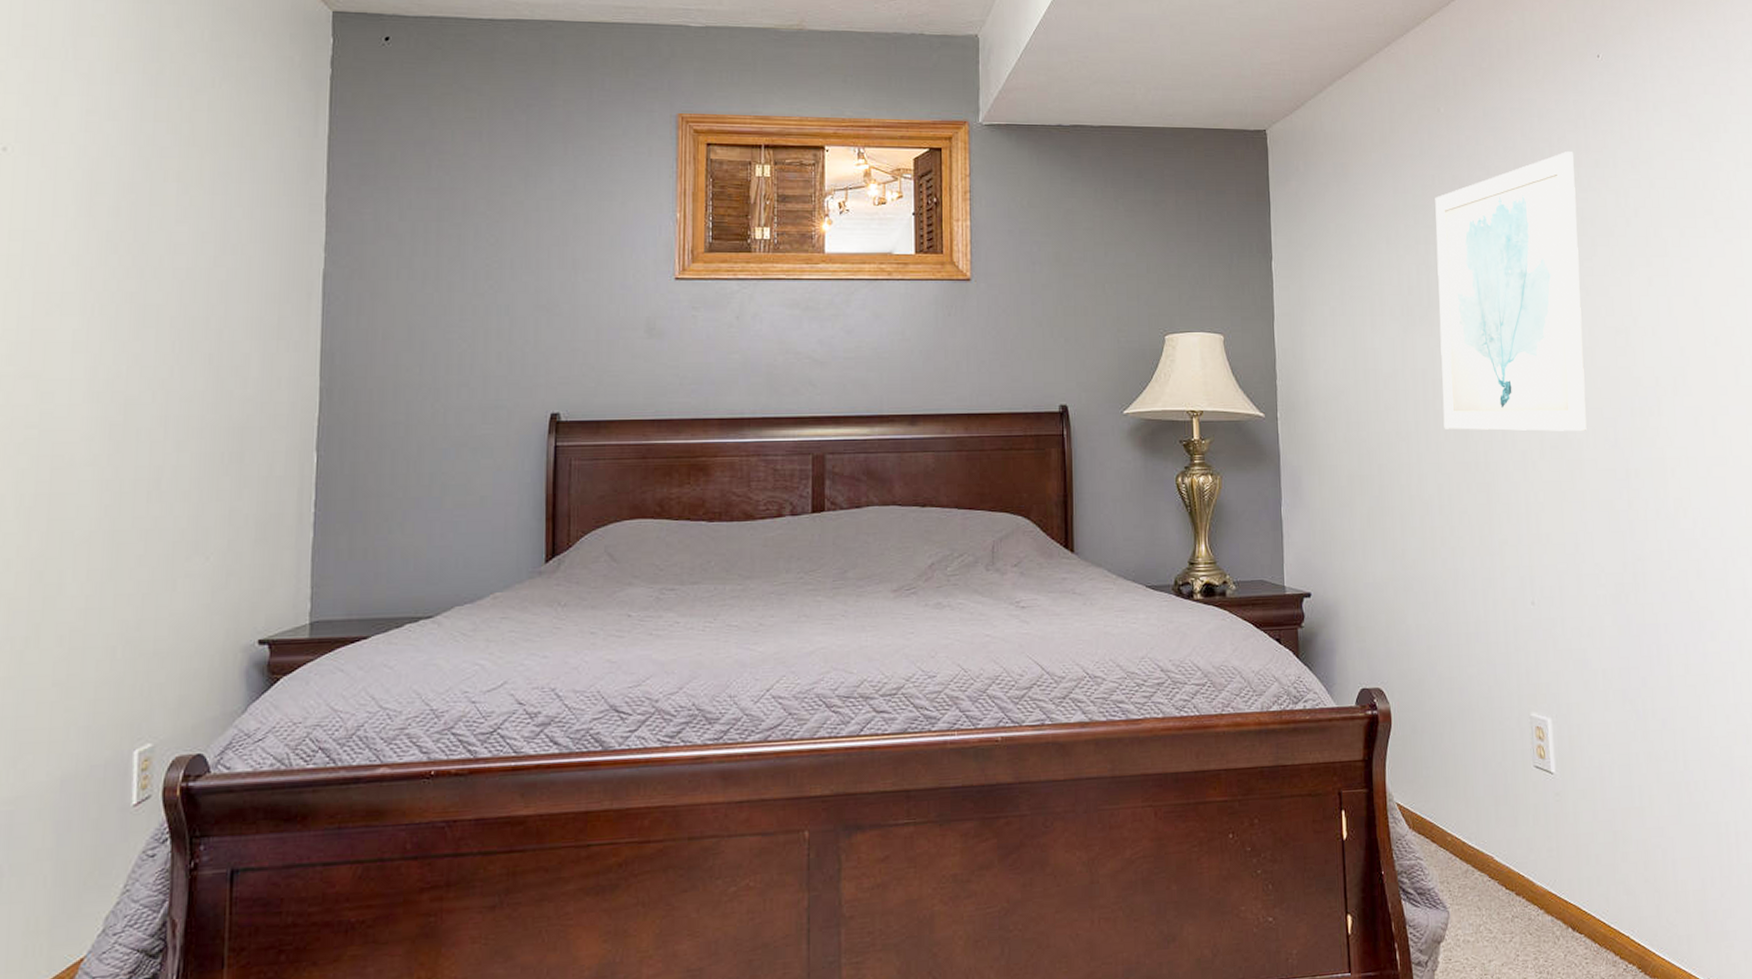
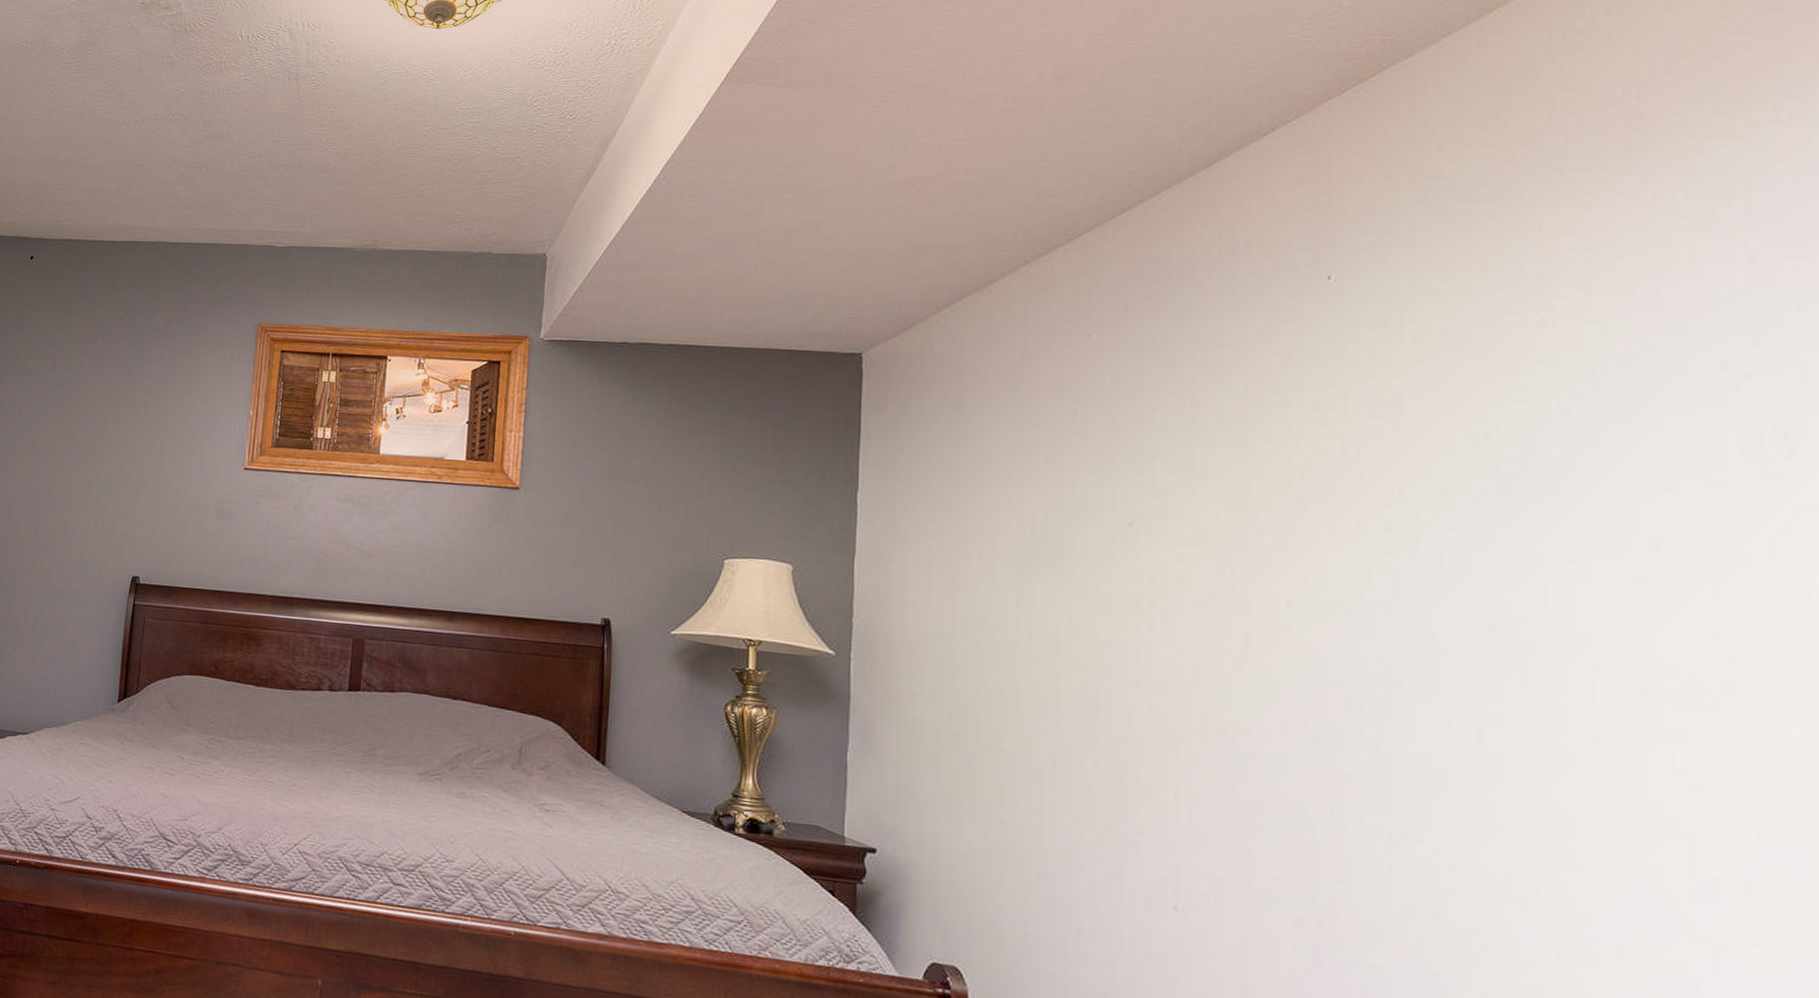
wall art: present [1435,152,1587,431] -> none [1066,389,1282,719]

